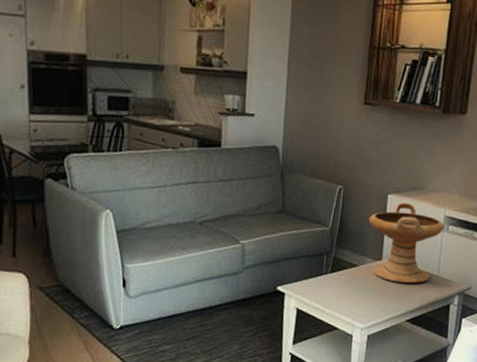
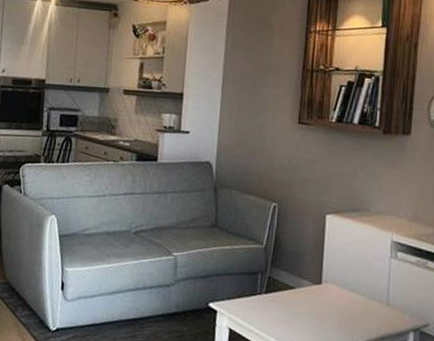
decorative bowl: present [368,202,445,283] -> none [305,223,392,314]

